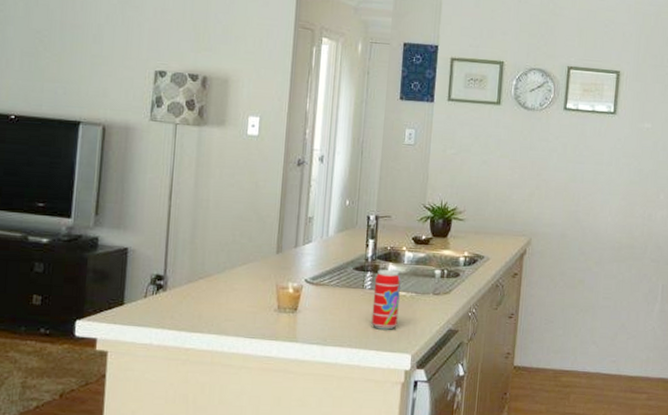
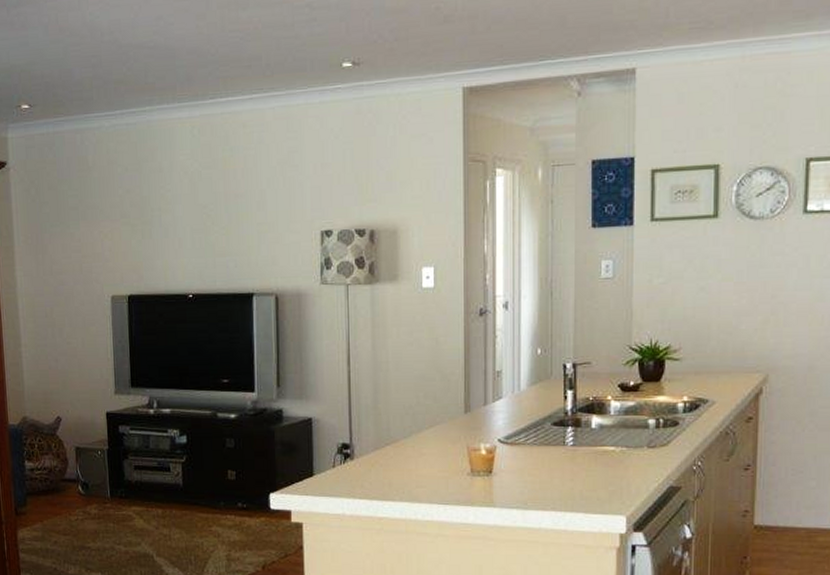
beverage can: present [371,270,401,330] -> none [577,423,608,490]

